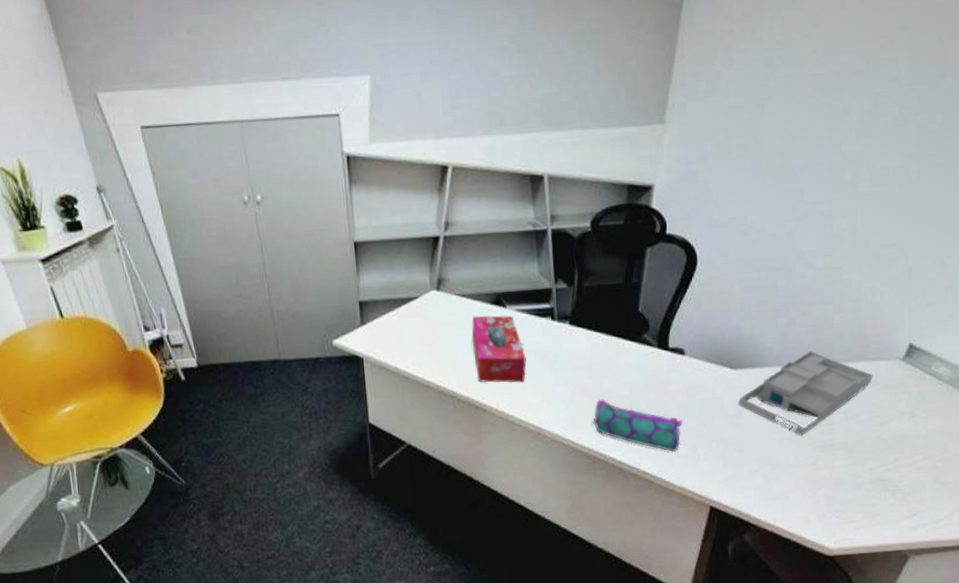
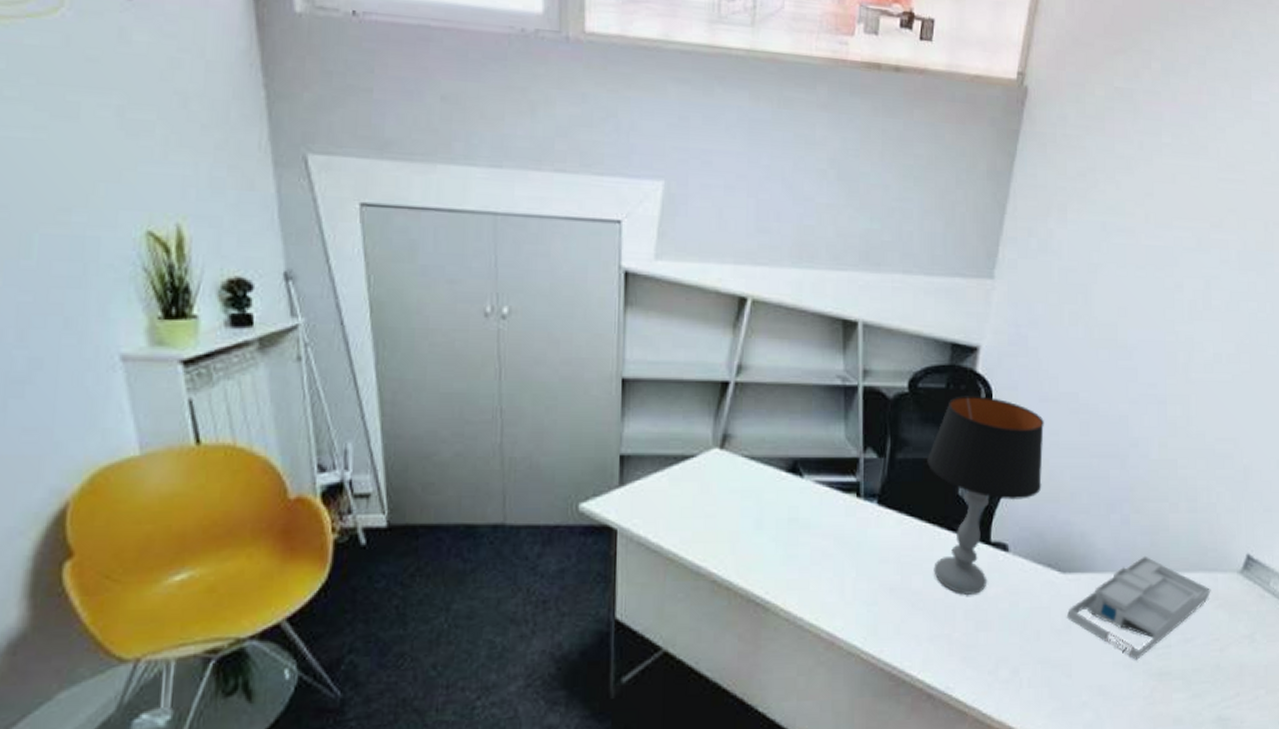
tissue box: present [471,315,526,383] -> none [758,485,823,575]
pencil case: present [593,398,682,452] -> none [899,601,1004,675]
table lamp: none [610,227,715,392] -> present [927,394,1044,596]

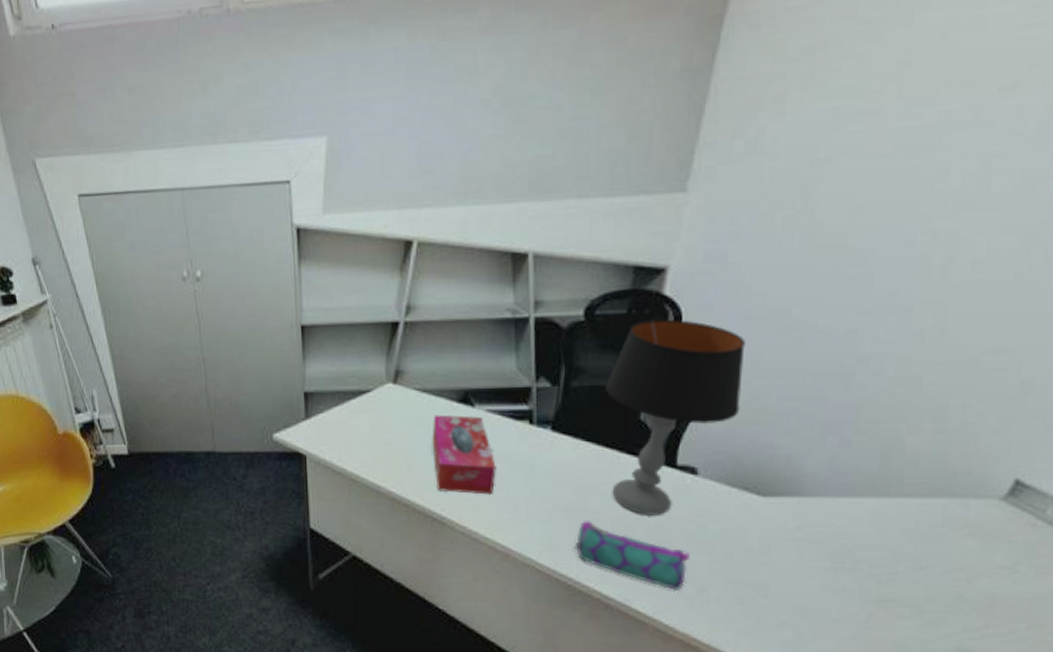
tissue box: none [758,485,823,575] -> present [432,414,496,495]
pencil case: none [899,601,1004,675] -> present [575,520,690,590]
desk organizer: present [1066,555,1211,660] -> none [765,480,959,585]

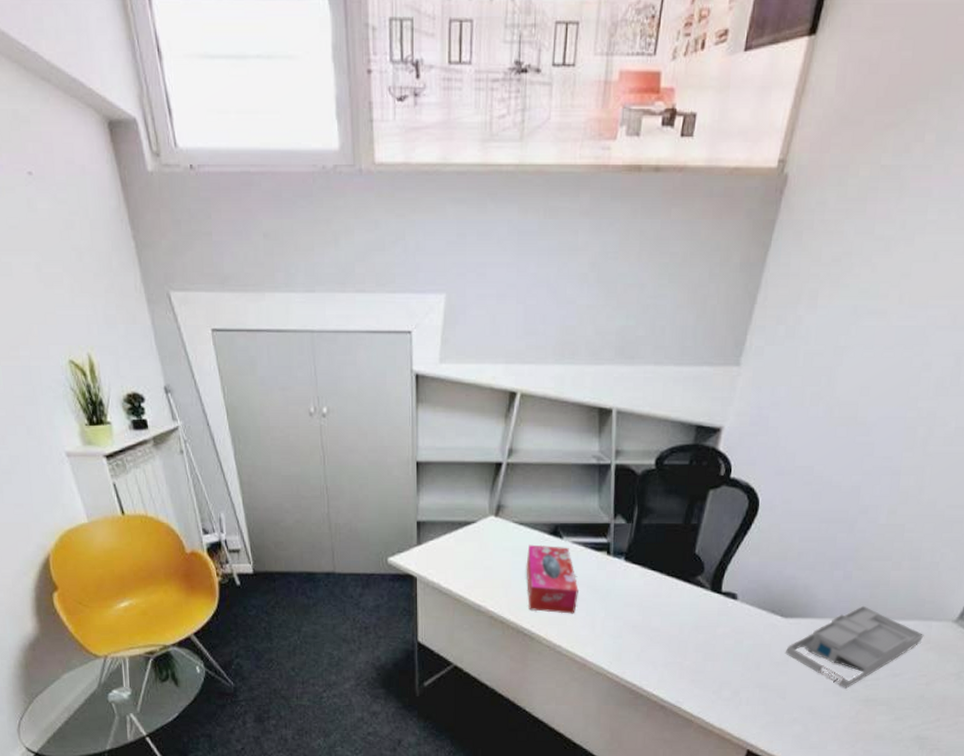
pencil case: present [575,520,690,590] -> none [639,636,728,694]
table lamp: present [605,318,745,517] -> none [669,469,778,633]
desk organizer: none [765,480,959,585] -> present [785,605,924,688]

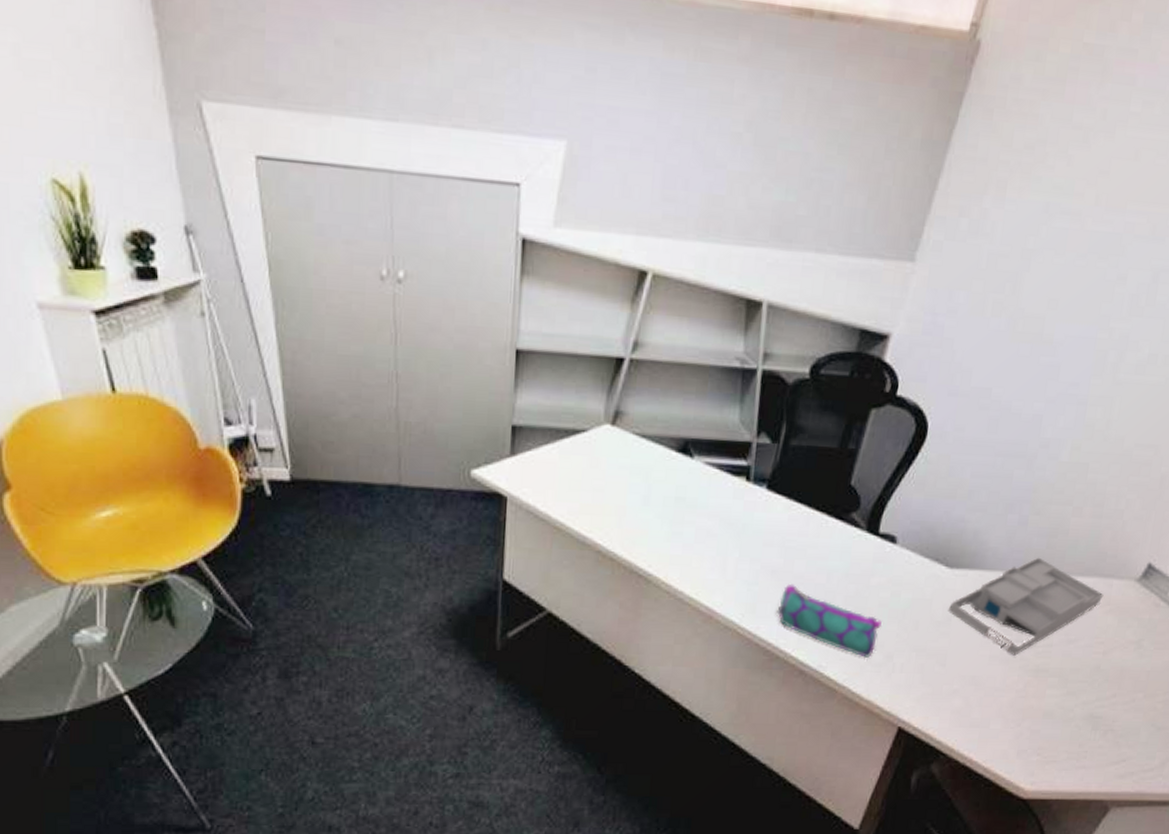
tissue box: present [526,544,578,614] -> none [645,463,709,553]
pencil case: none [639,636,728,694] -> present [777,583,882,658]

